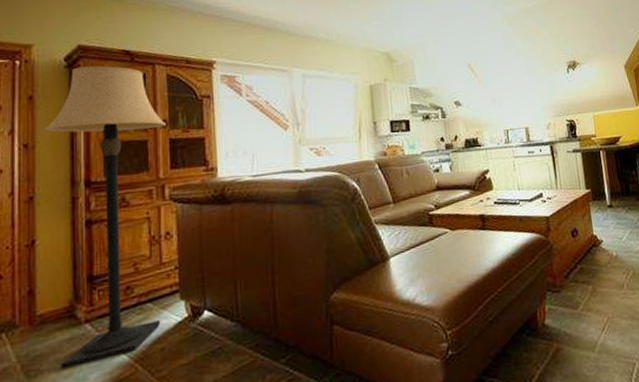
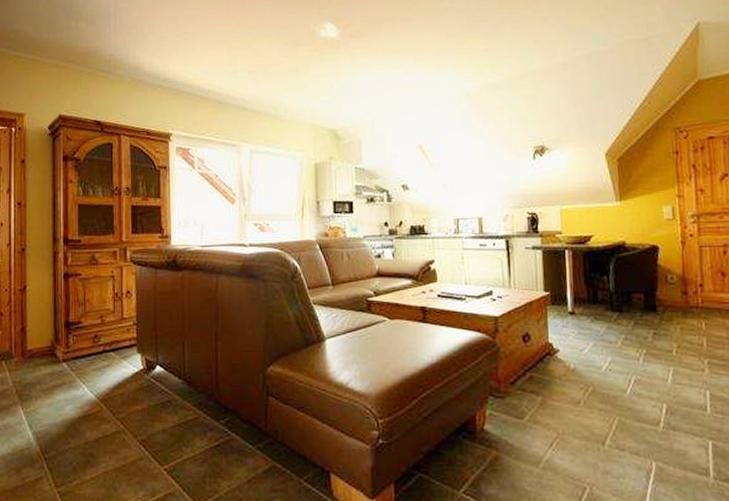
lamp: present [44,65,166,370] -> none [33,134,129,399]

